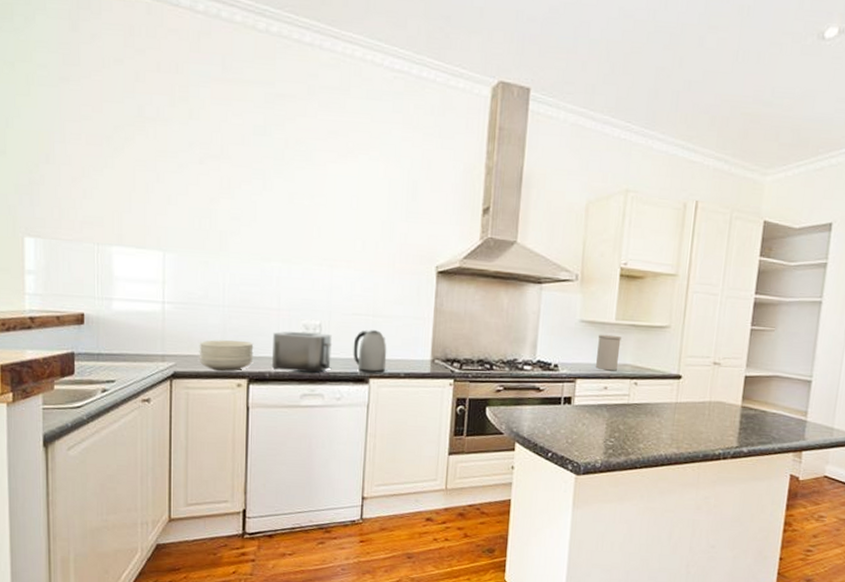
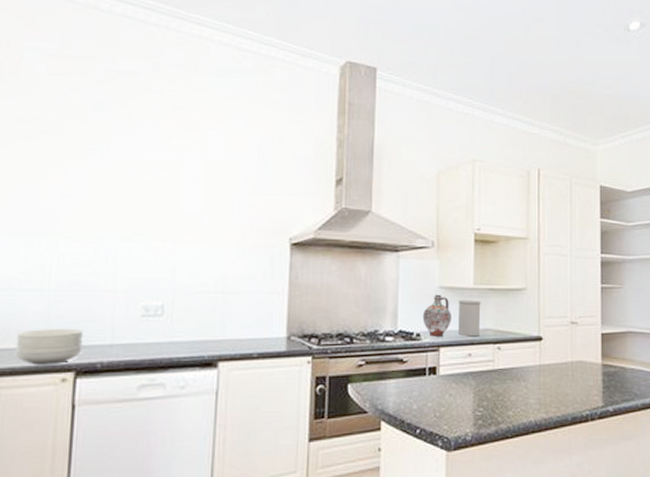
toaster: present [271,331,332,373] -> none [104,314,176,359]
kettle: present [353,330,387,374] -> none [199,308,238,356]
ceramic jug: none [561,327,590,369] -> present [422,294,451,337]

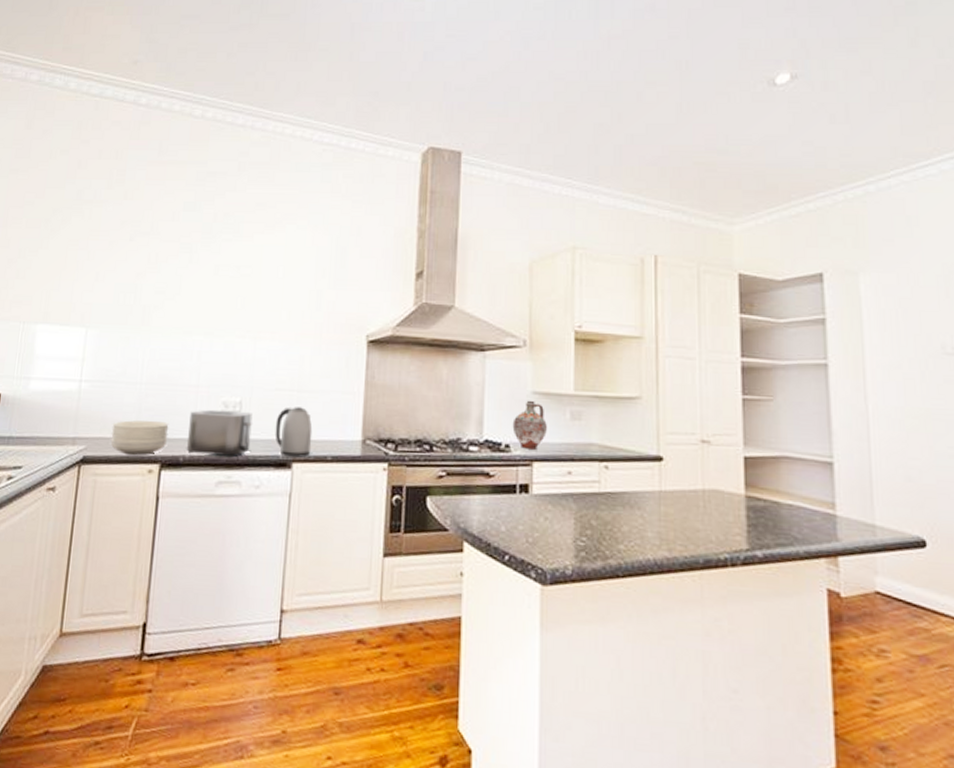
toaster: none [104,314,176,359] -> present [186,409,253,456]
kettle: none [199,308,238,356] -> present [275,407,313,458]
canister: present [457,300,481,337] -> none [554,407,583,452]

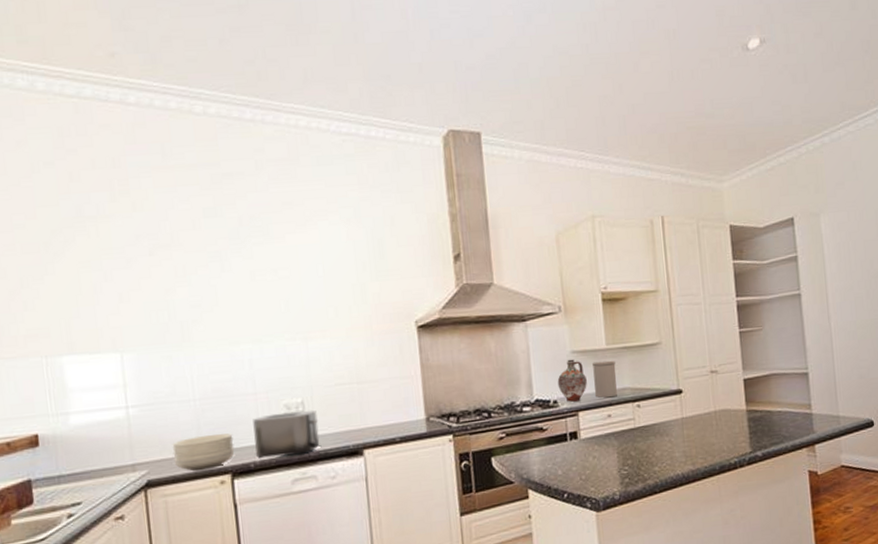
kettle: present [275,407,313,458] -> none [340,397,380,446]
canister: none [554,407,583,452] -> present [592,360,617,398]

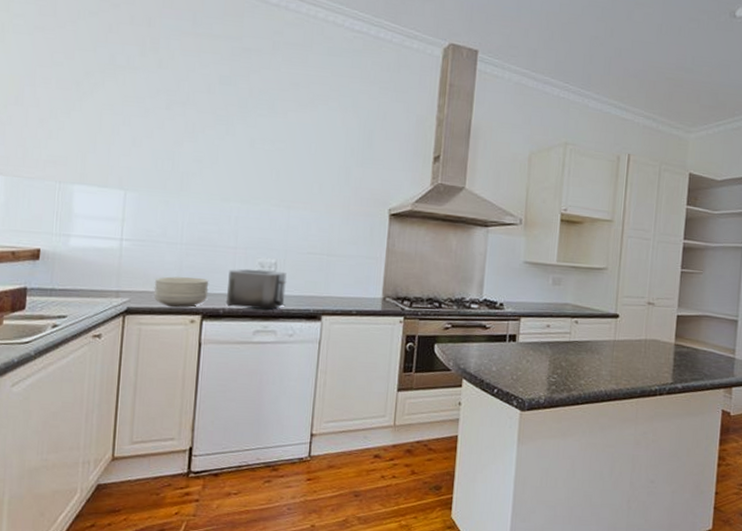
ceramic jug: present [557,359,587,402] -> none [506,268,534,308]
canister: present [592,360,617,398] -> none [538,275,563,310]

